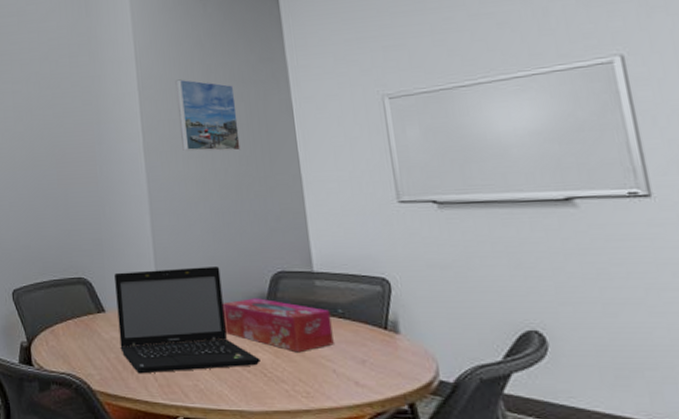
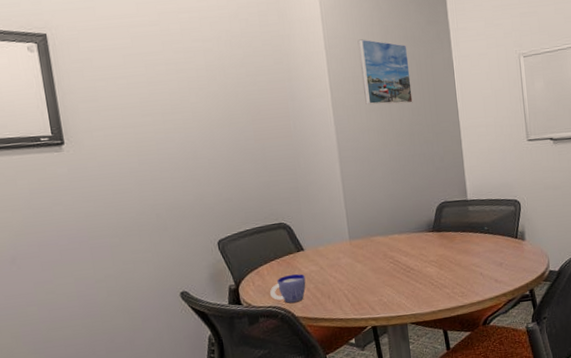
cup: none [65,339,106,372] -> present [270,274,306,303]
laptop: present [114,267,261,374] -> none [311,202,429,298]
tissue box: present [222,298,334,353] -> none [400,224,481,264]

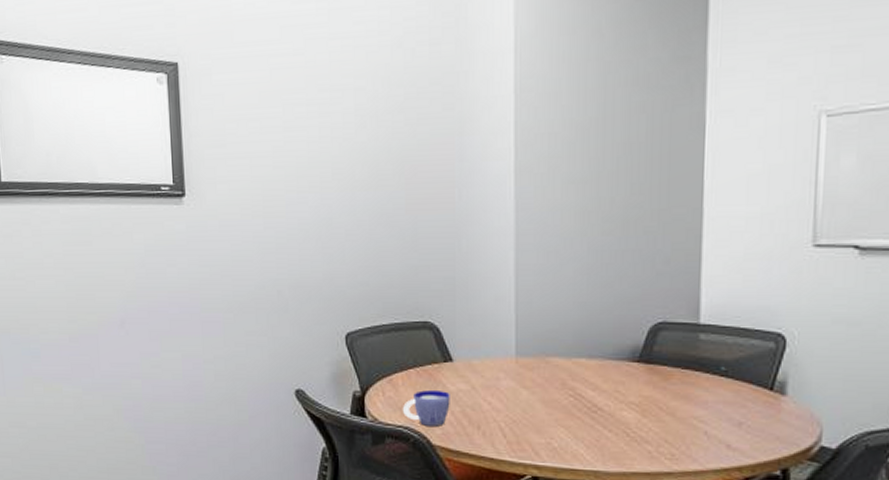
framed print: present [357,39,413,105] -> none [562,80,636,176]

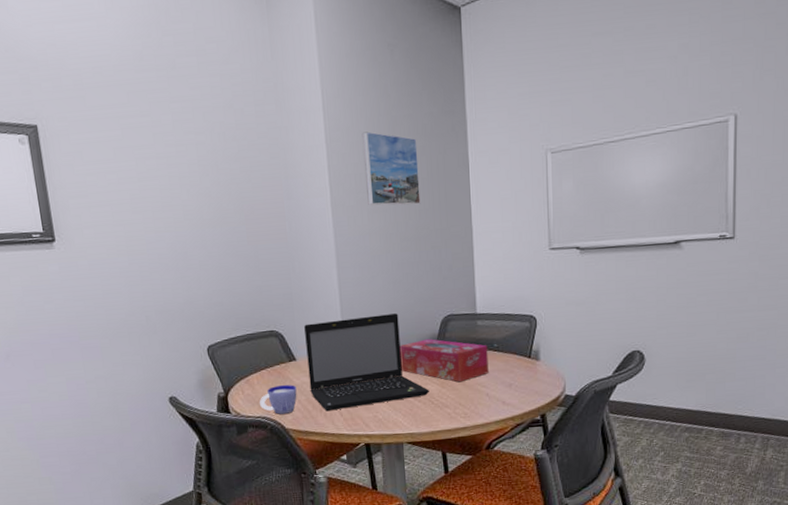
laptop: none [467,314,624,430] -> present [304,313,429,412]
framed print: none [562,80,636,176] -> present [362,131,421,206]
tissue box: none [588,351,712,412] -> present [399,339,489,383]

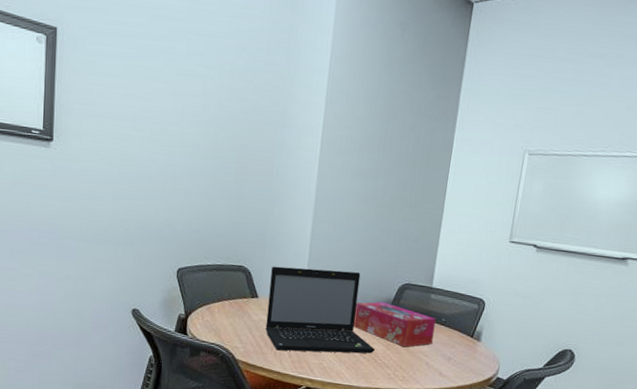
cup: present [260,385,297,414] -> none [216,317,253,346]
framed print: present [362,131,421,206] -> none [353,99,410,177]

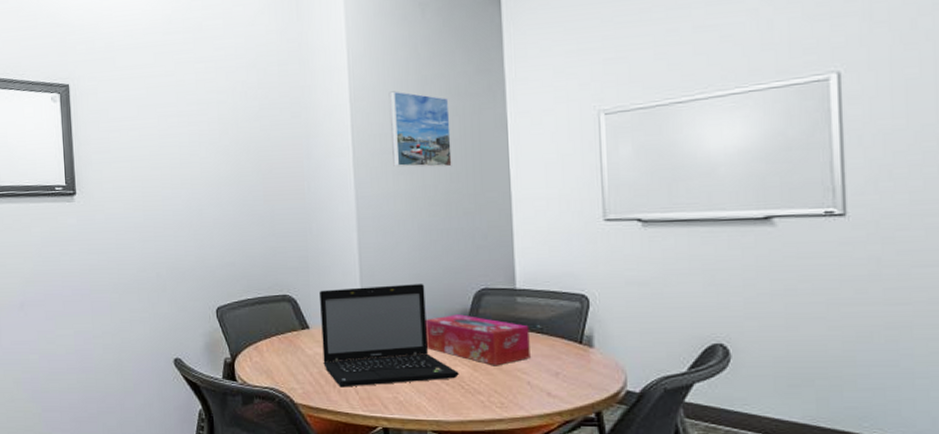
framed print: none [353,99,410,177] -> present [388,91,452,168]

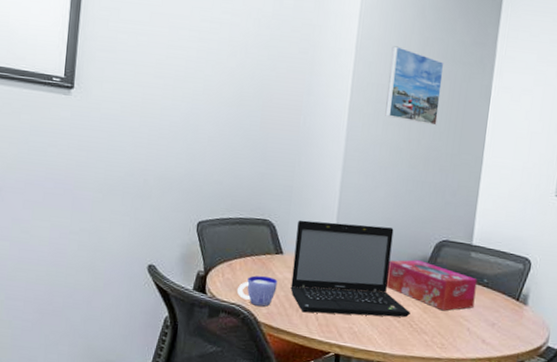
cup: none [268,355,309,386] -> present [237,275,278,307]

